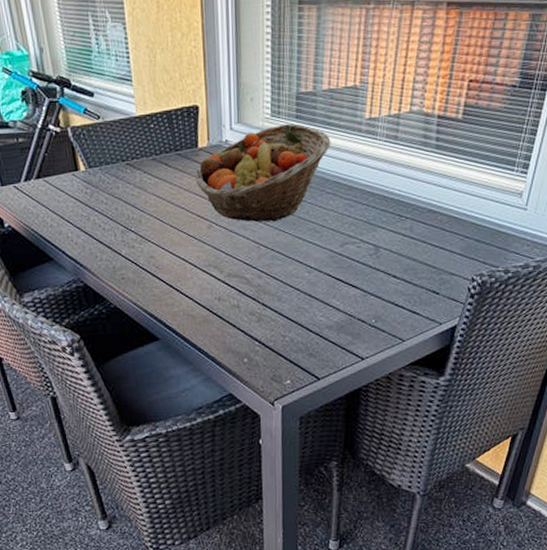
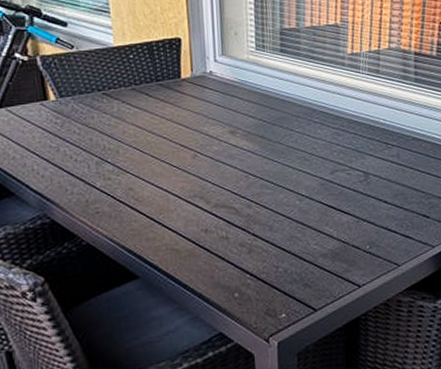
fruit basket: present [195,123,331,222] -> none [178,57,316,151]

